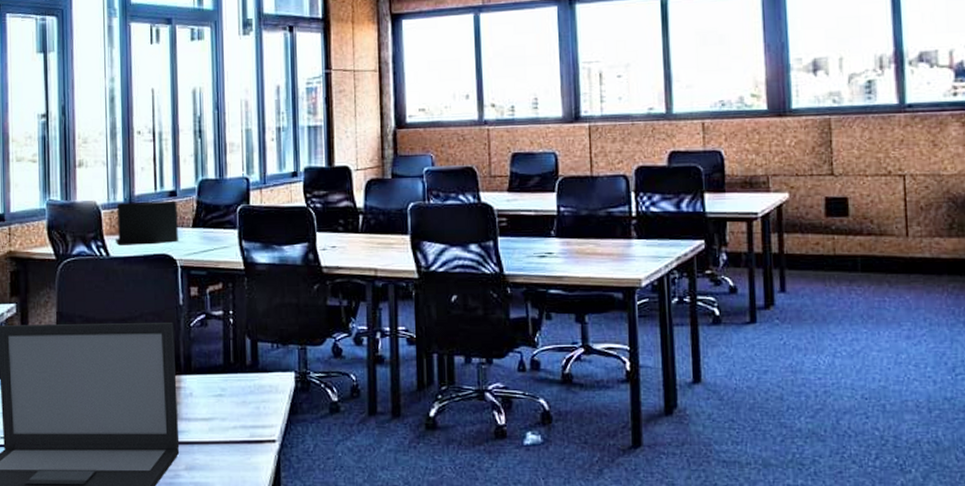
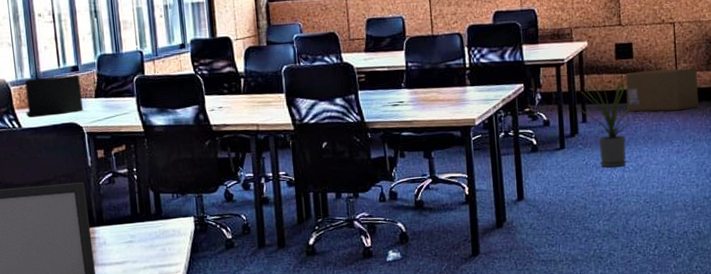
house plant: none [772,234,866,351] -> present [576,73,646,168]
box: none [838,232,937,285] -> present [625,67,699,112]

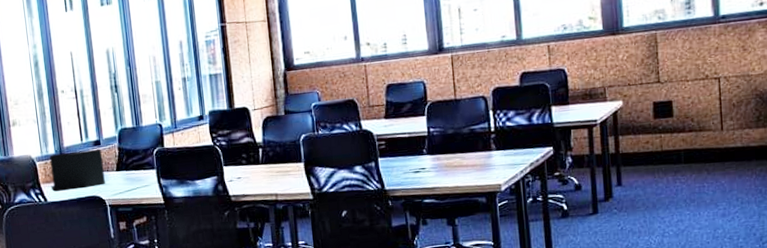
house plant: present [576,73,646,168] -> none [610,133,688,233]
box: present [625,67,699,112] -> none [664,125,747,174]

